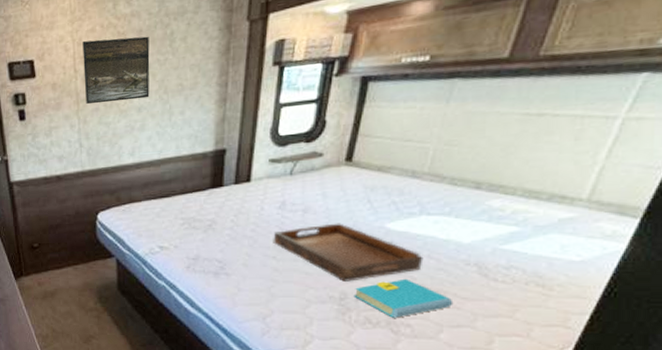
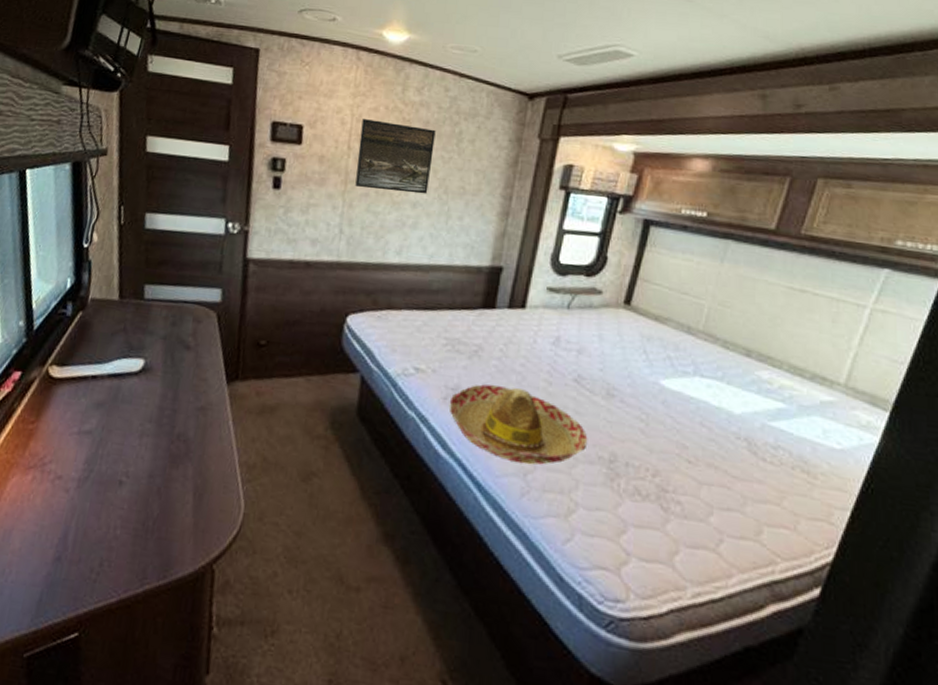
hat: none [192,250,319,310] -> present [448,384,588,465]
serving tray: present [273,223,423,282] -> none [543,369,696,442]
book: present [353,278,454,318] -> none [624,445,724,492]

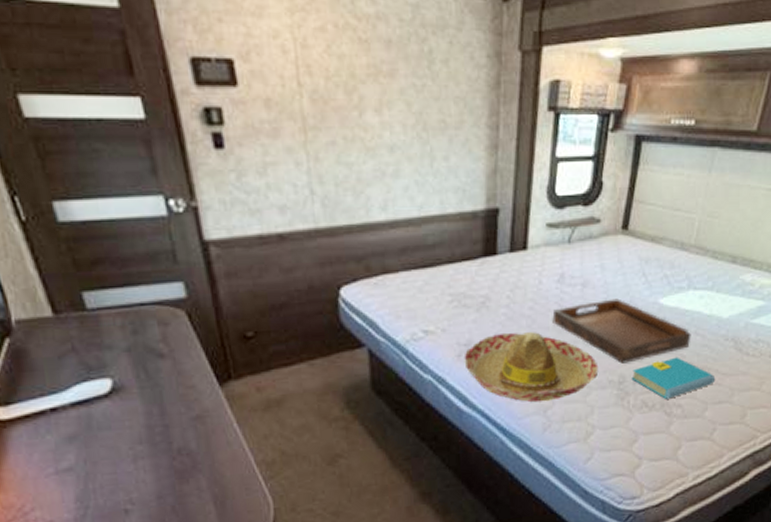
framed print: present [355,118,436,194] -> none [308,42,404,135]
serving tray: none [543,369,696,442] -> present [552,298,691,364]
book: none [624,445,724,492] -> present [631,357,716,399]

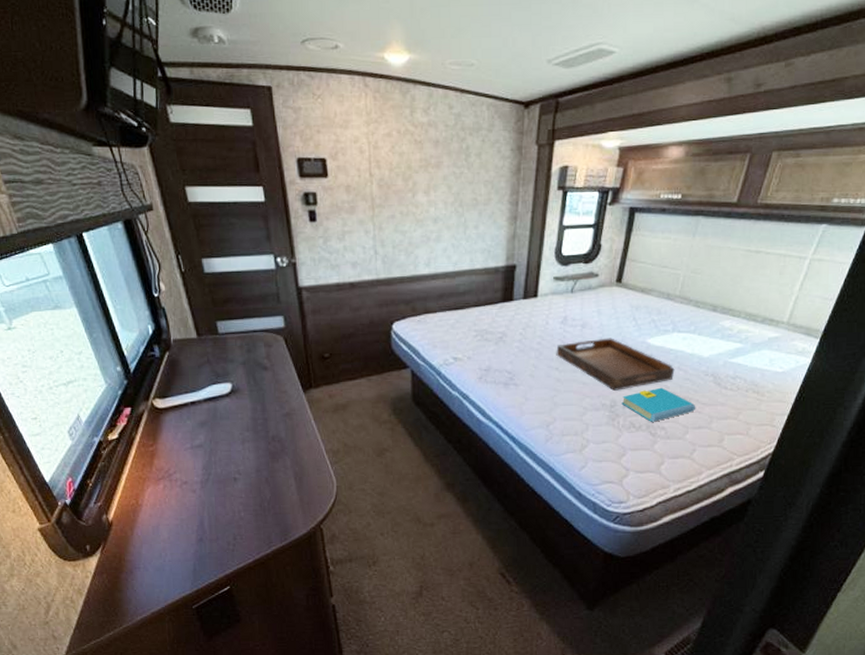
hat: present [464,332,599,403] -> none [484,361,594,418]

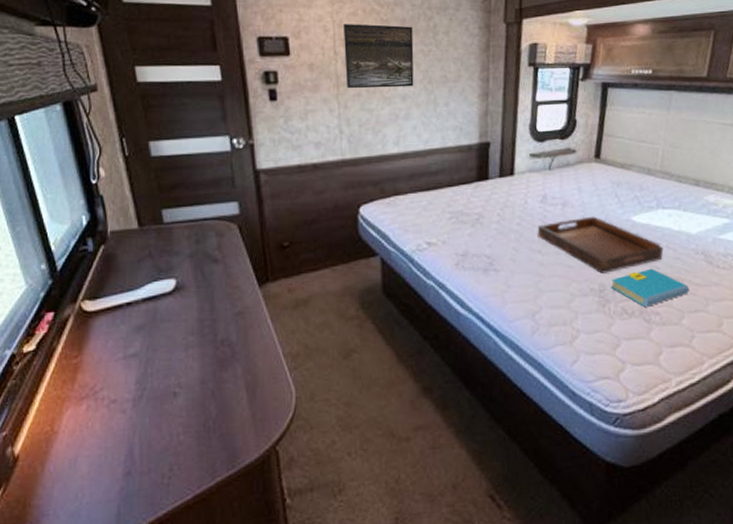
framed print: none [378,144,446,211] -> present [343,23,414,89]

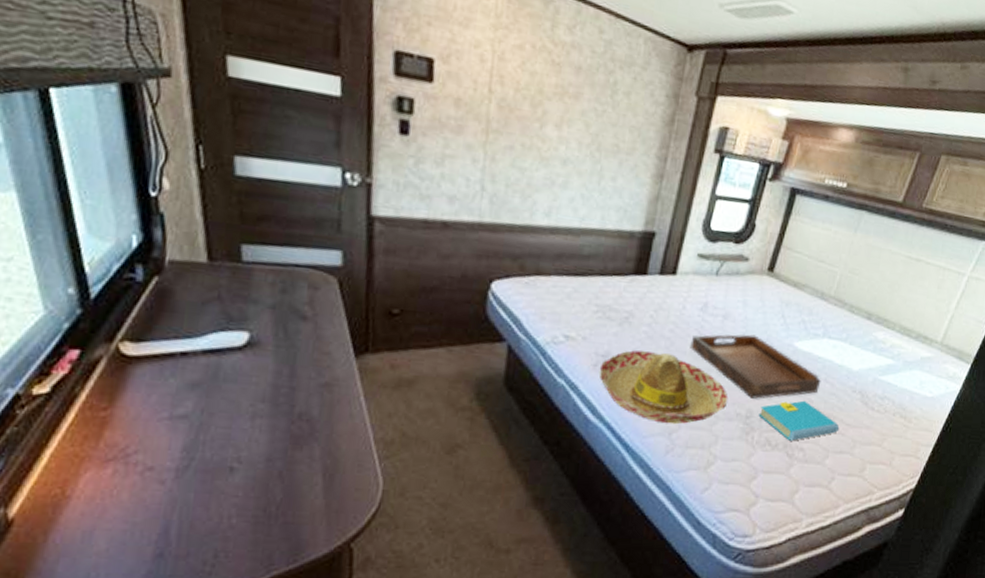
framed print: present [343,23,414,89] -> none [498,56,589,151]
hat: none [461,244,581,307] -> present [598,350,729,425]

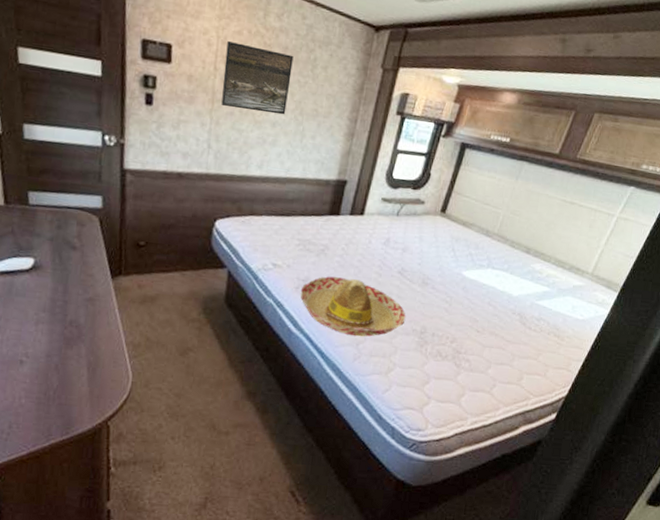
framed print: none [498,56,589,151] -> present [221,40,294,115]
serving tray: present [690,334,821,399] -> none [374,264,485,318]
book: present [758,400,840,441] -> none [431,320,501,353]

